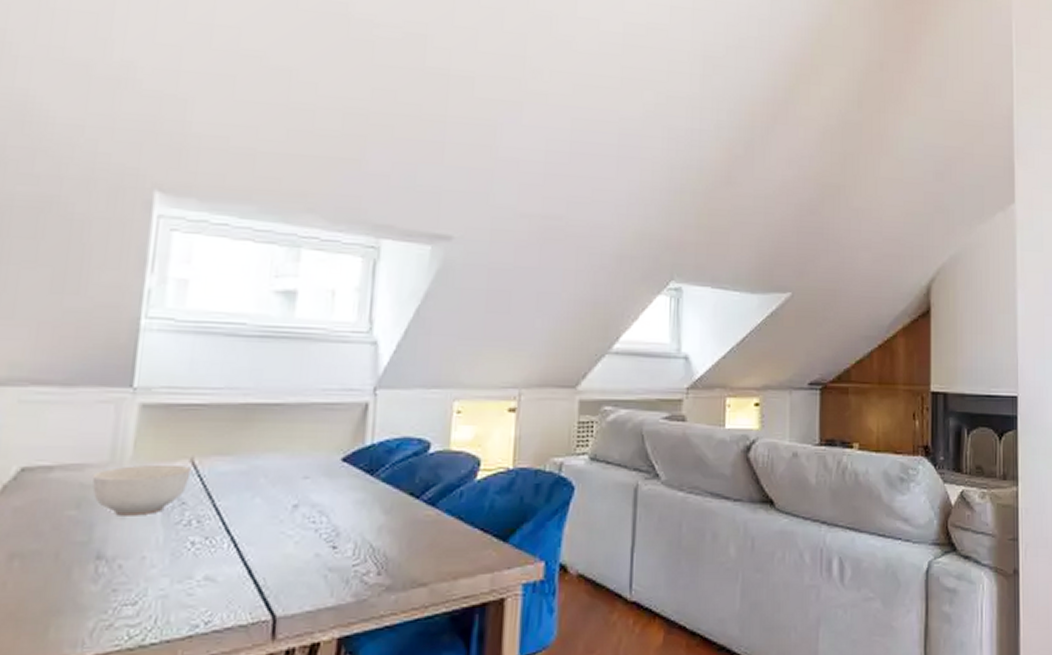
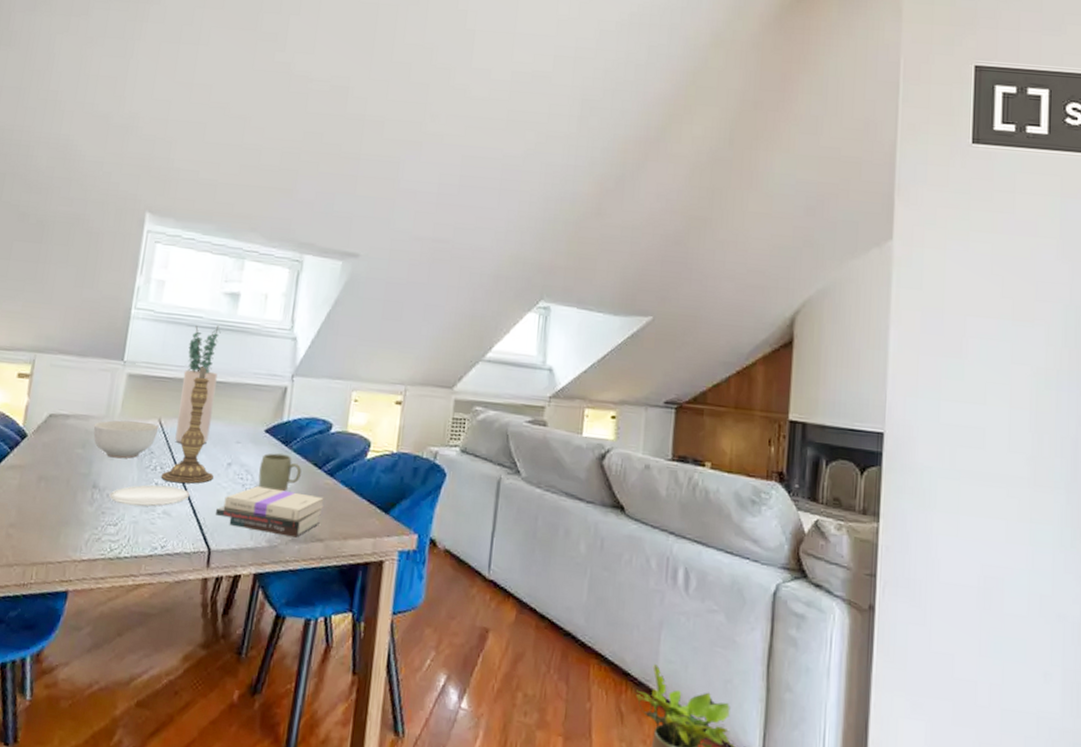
plate: none [122,543,242,576] -> present [109,484,190,507]
candlestick: none [198,385,274,538] -> present [161,365,214,484]
vase: none [216,333,274,487] -> present [175,325,221,444]
books: none [279,529,425,586] -> present [215,486,324,538]
mug: none [336,486,394,532] -> present [258,453,302,492]

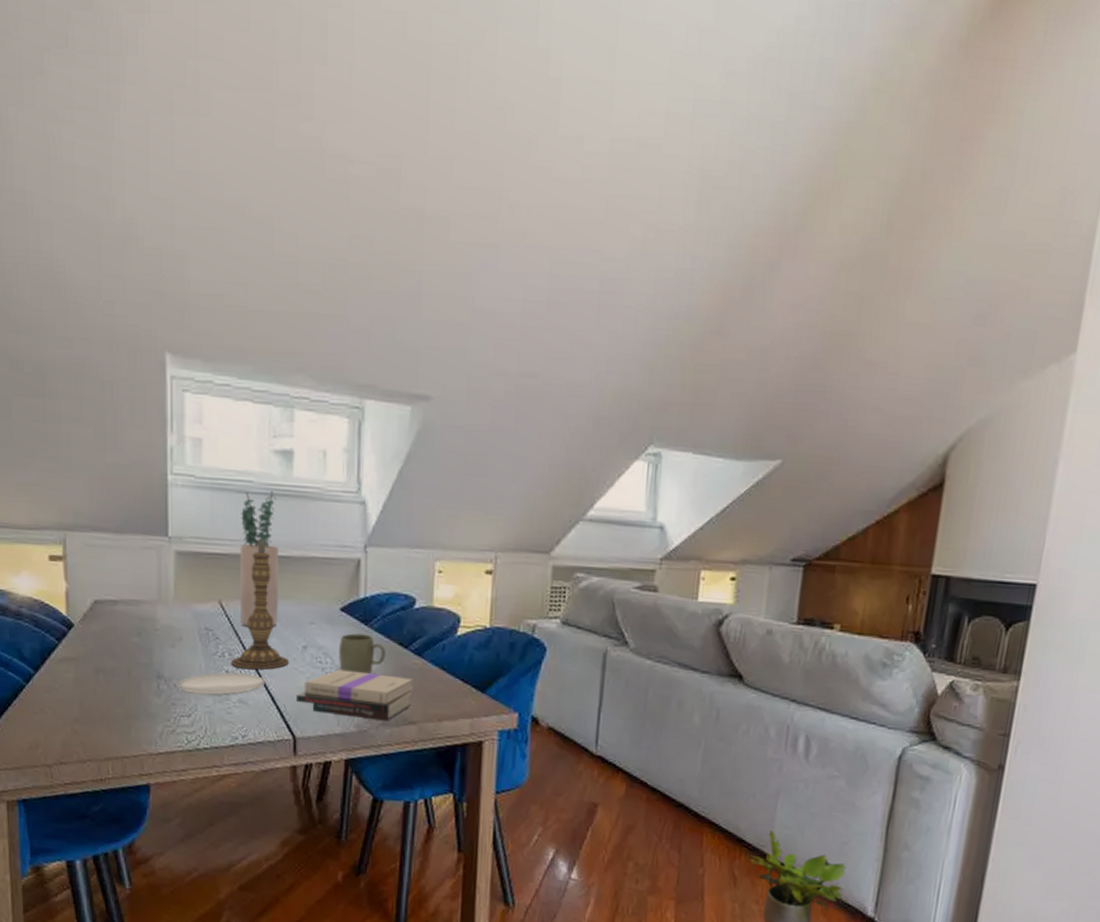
bowl: present [93,420,159,459] -> none [146,604,220,646]

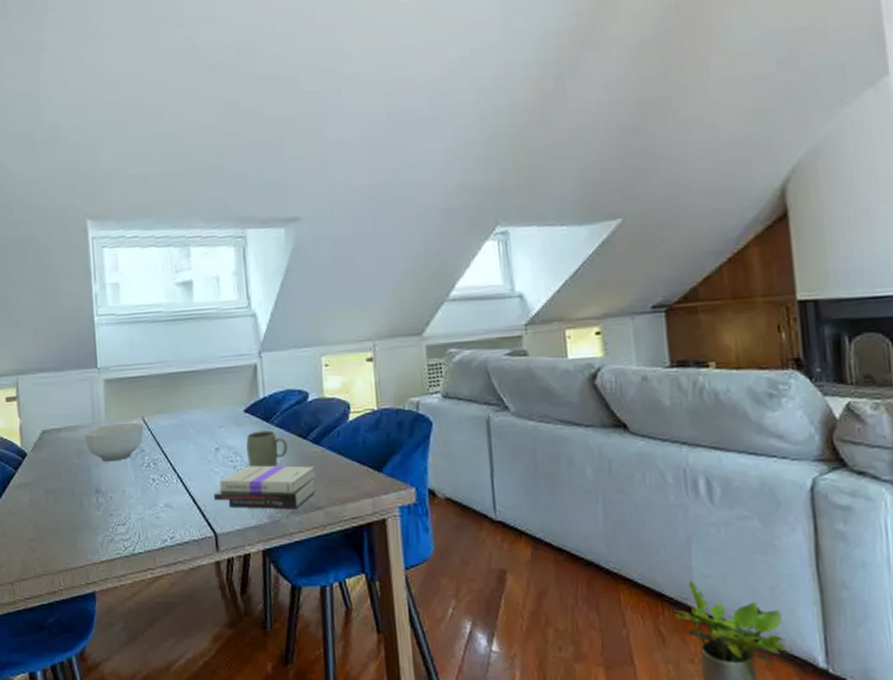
bowl: none [146,604,220,646] -> present [84,422,144,462]
plate: present [177,672,266,696] -> none [112,479,187,504]
candlestick: present [230,538,289,670] -> none [155,358,205,476]
vase: present [239,491,279,627] -> none [154,317,192,437]

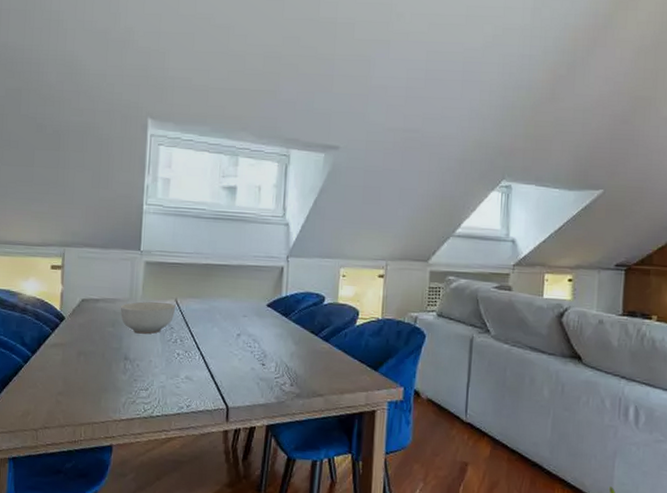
books: present [213,465,316,510] -> none [229,352,322,394]
mug: present [246,430,288,468] -> none [264,324,301,356]

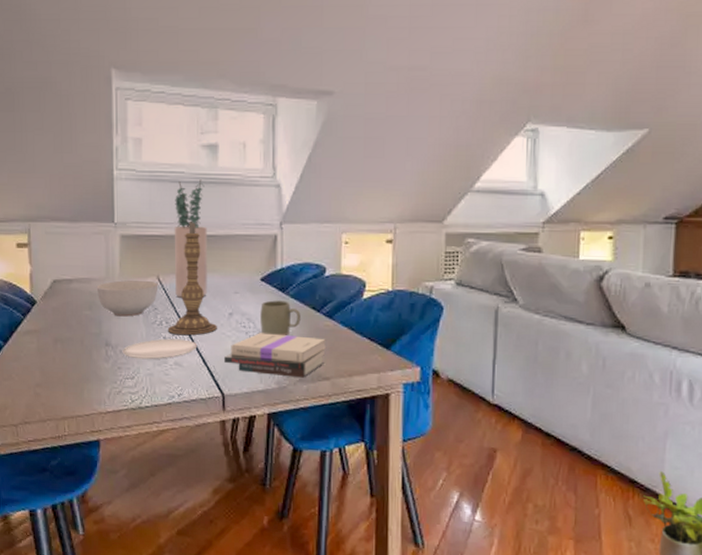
plate: none [139,355,207,374] -> present [122,338,198,360]
candlestick: none [181,251,226,353] -> present [167,220,217,336]
vase: none [191,216,223,319] -> present [174,179,207,298]
books: none [229,352,322,394] -> present [223,333,326,378]
mug: none [264,324,301,356] -> present [260,300,301,336]

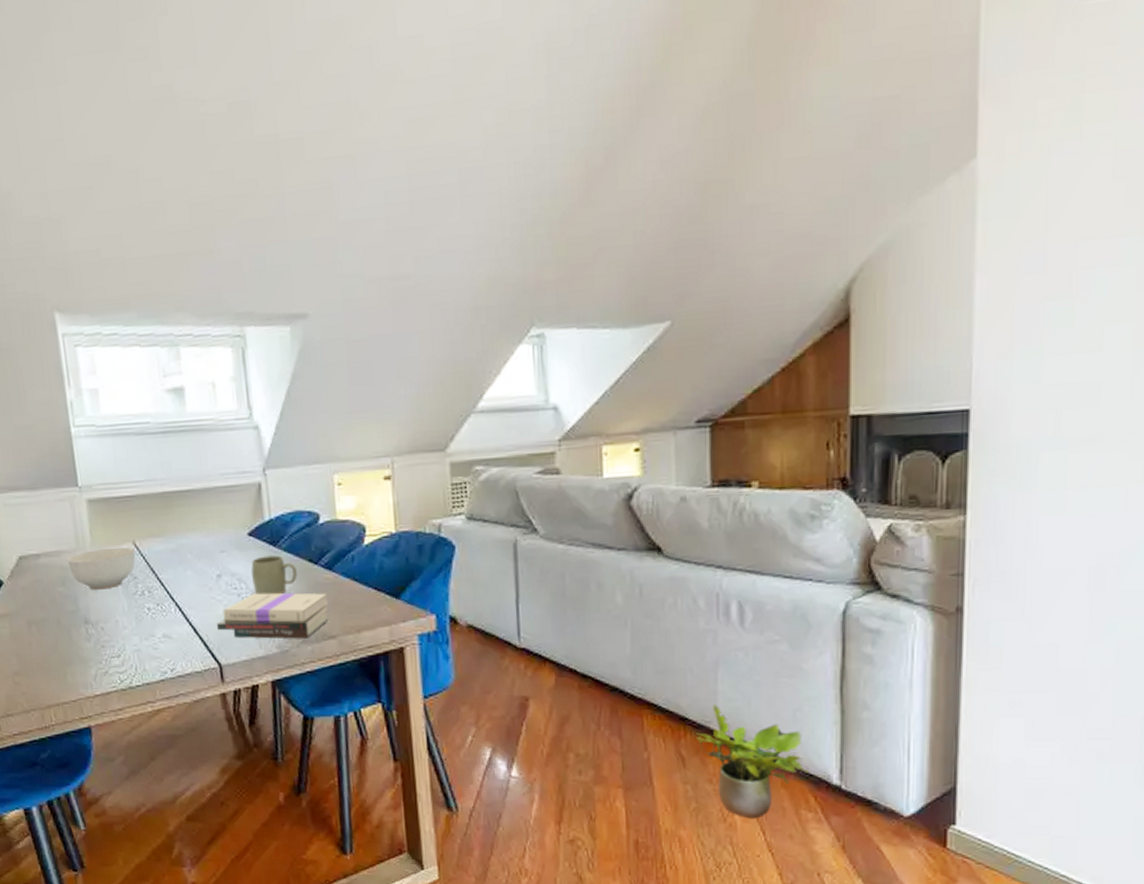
plate: present [122,338,198,360] -> none [104,608,186,635]
candlestick: present [167,220,217,336] -> none [150,476,206,605]
vase: present [174,179,207,298] -> none [142,428,190,563]

